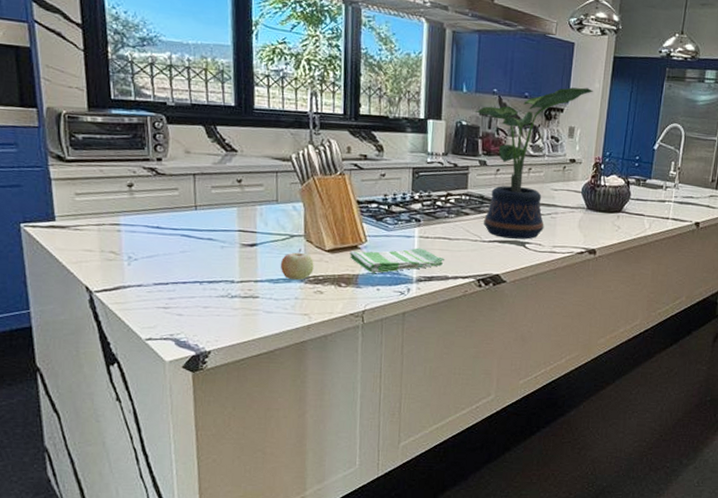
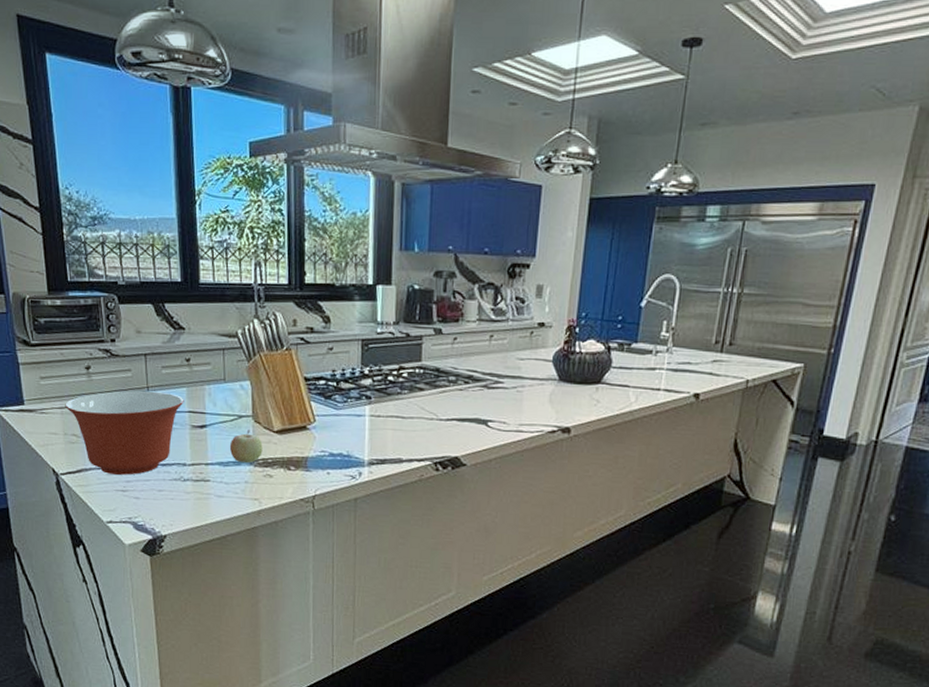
mixing bowl: none [103,209,234,292] -> present [65,390,184,475]
dish towel: present [349,248,444,273] -> none [298,427,398,456]
potted plant: present [473,87,593,239] -> none [427,238,565,417]

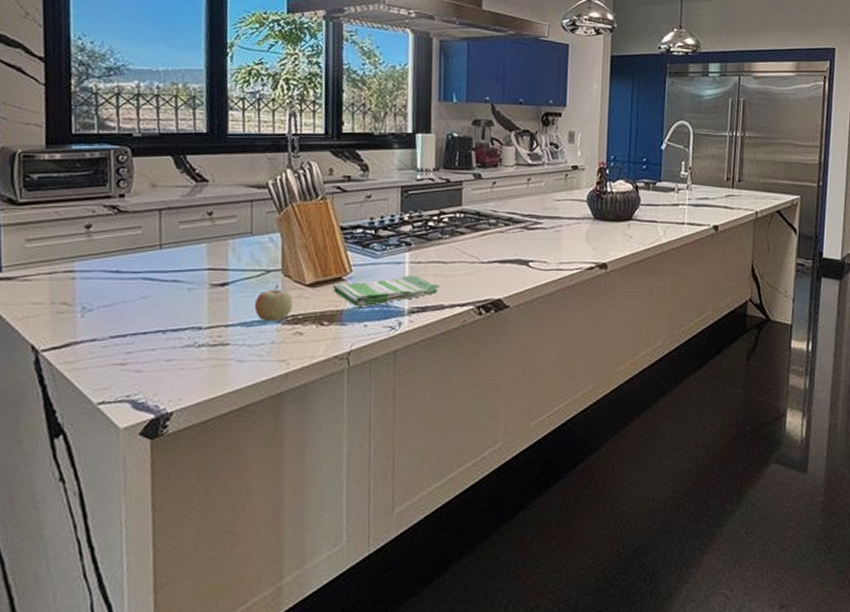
mixing bowl: present [65,390,184,475] -> none [55,249,204,346]
dish towel: none [298,427,398,456] -> present [333,275,439,307]

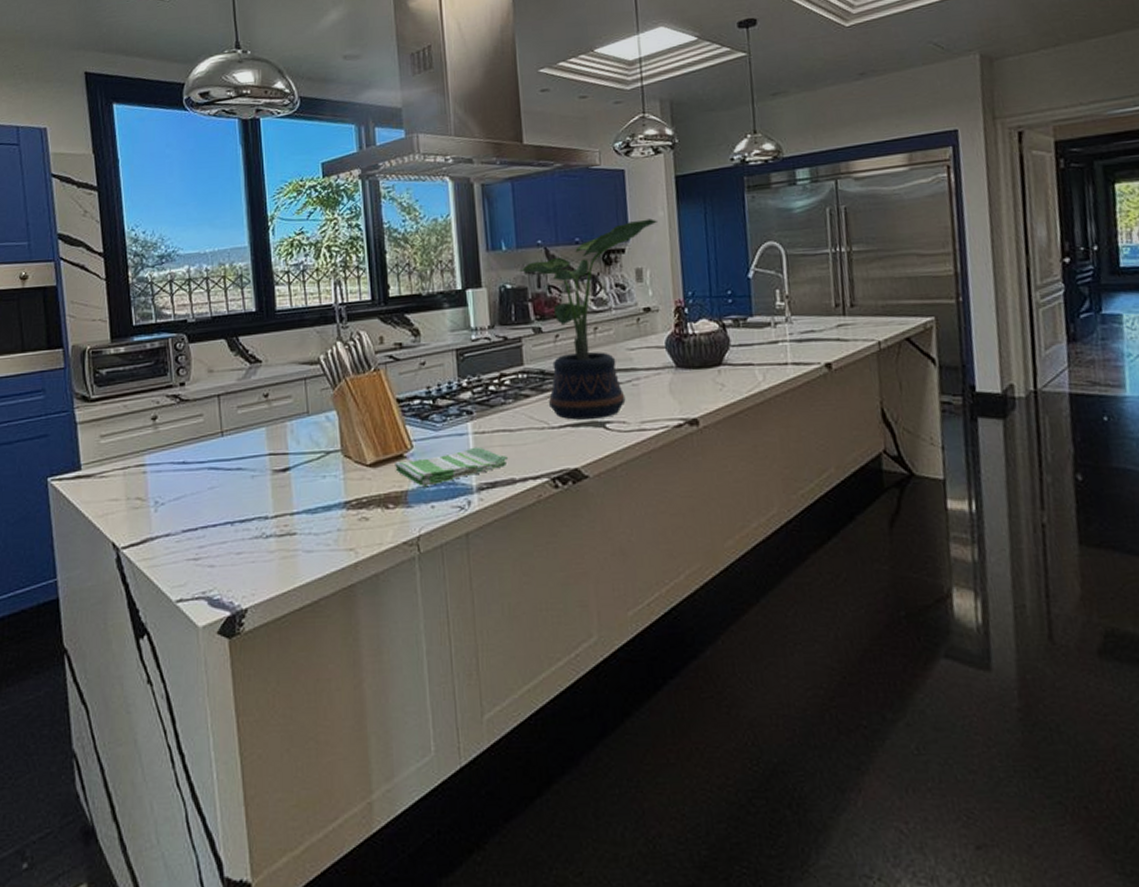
fruit: present [255,285,293,322] -> none [318,466,356,507]
potted plant: none [465,89,592,257] -> present [517,218,657,420]

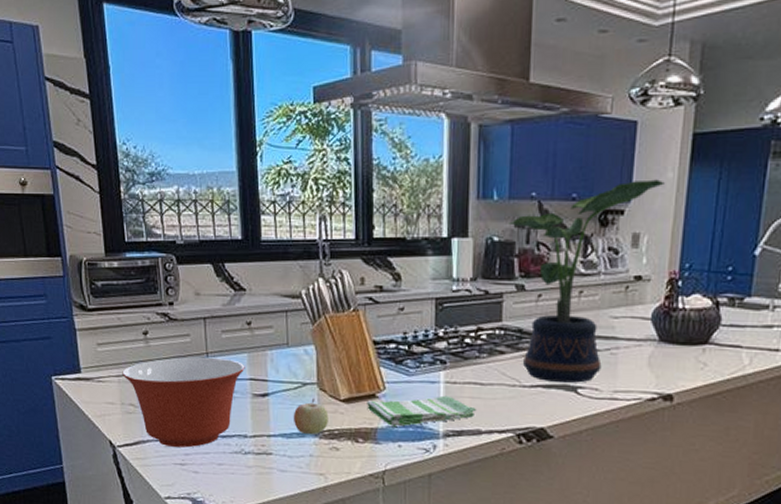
mixing bowl: none [128,435,264,541] -> present [122,356,245,448]
fruit: none [318,466,356,507] -> present [294,398,329,435]

